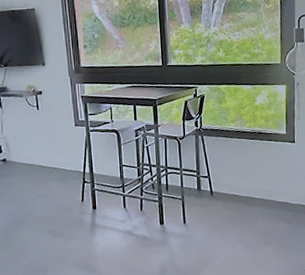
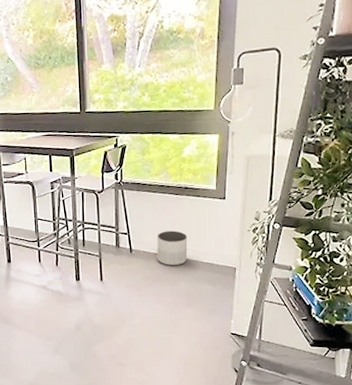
planter: none [235,172,264,207] -> present [157,230,188,266]

